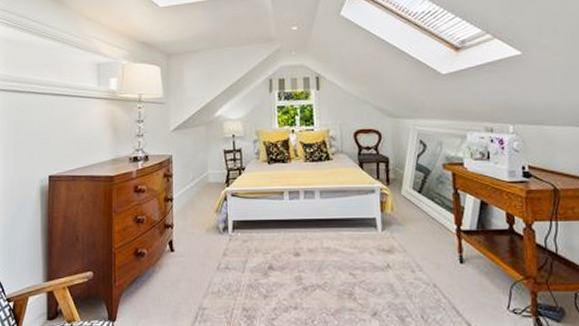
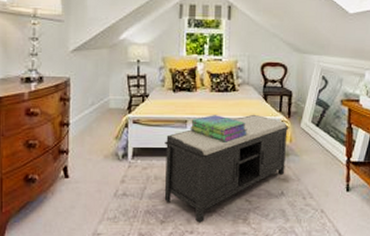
bench: none [263,182,389,298] -> present [164,114,289,223]
stack of books: none [287,185,346,213] -> present [191,115,247,142]

